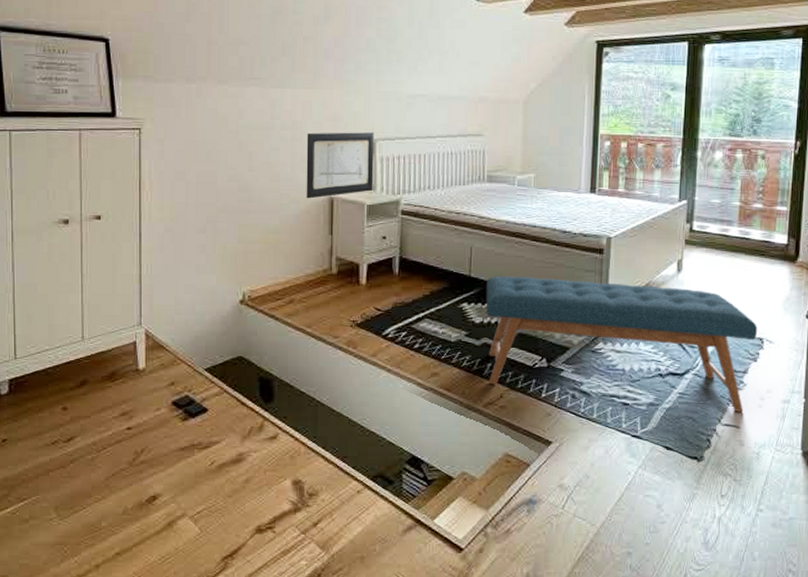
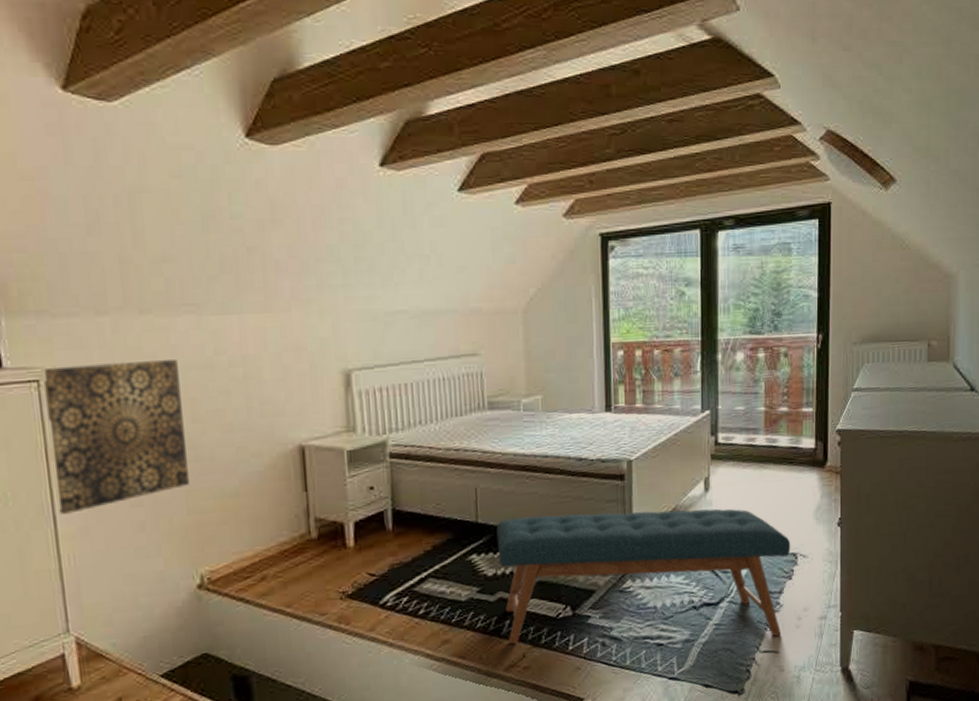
wall art: none [143,119,242,233] -> present [41,358,189,515]
wall art: present [306,132,374,199] -> none [263,361,353,450]

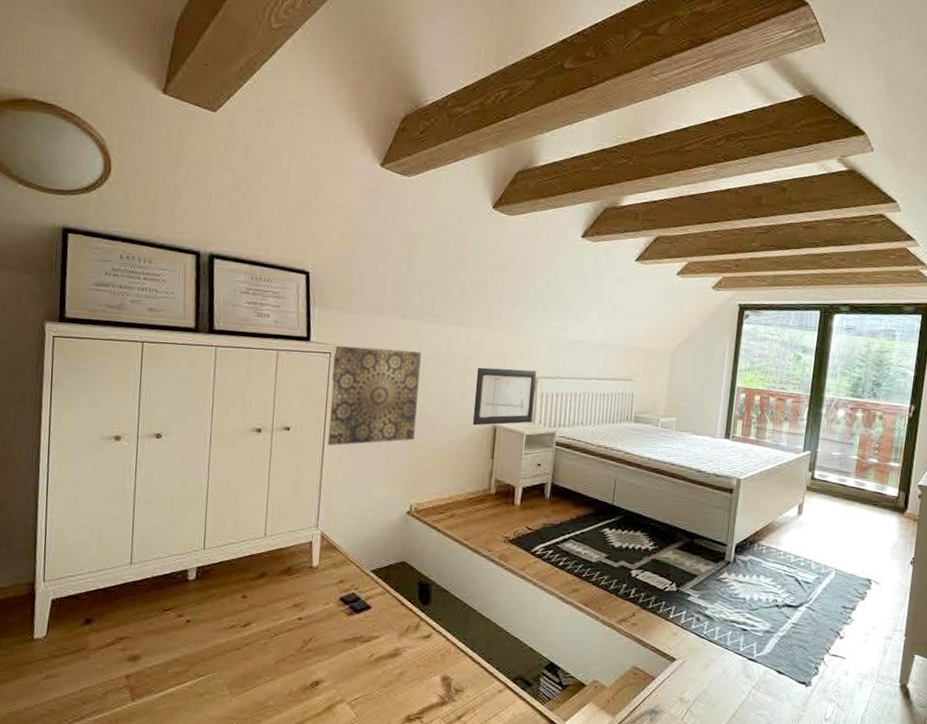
wall art: none [263,361,353,450] -> present [472,367,537,426]
bench: present [496,508,791,645] -> none [623,506,867,645]

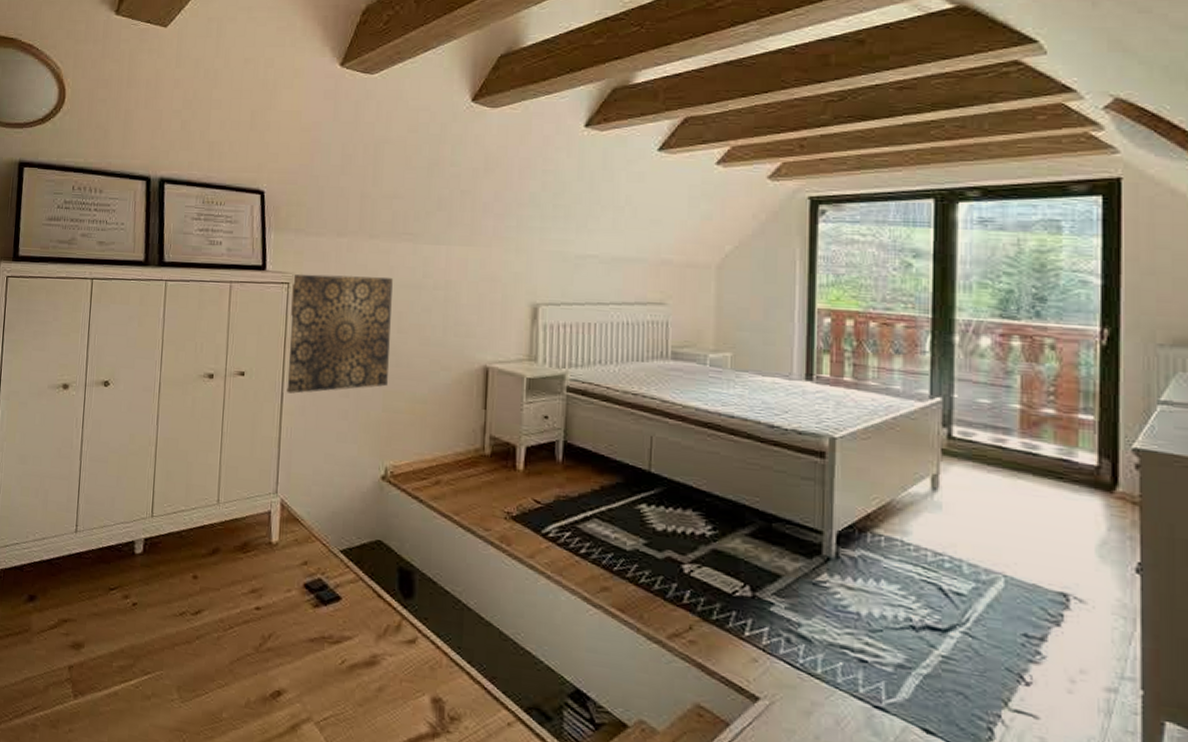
wall art: present [472,367,537,426] -> none [458,293,537,367]

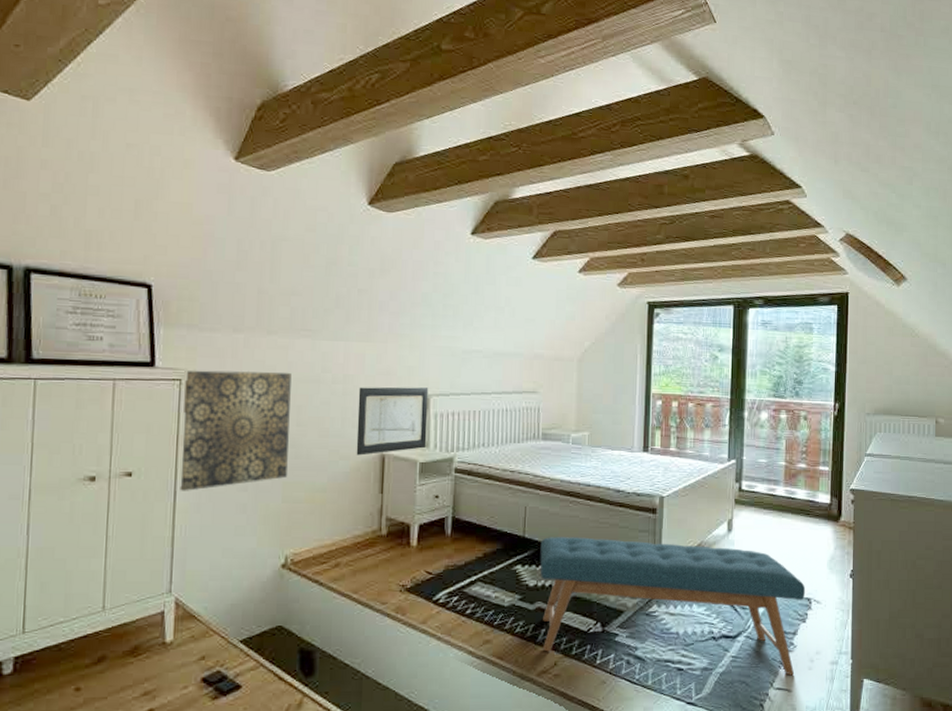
wall art: none [458,293,537,367] -> present [356,386,429,456]
bench: none [670,474,1060,697] -> present [540,537,806,676]

